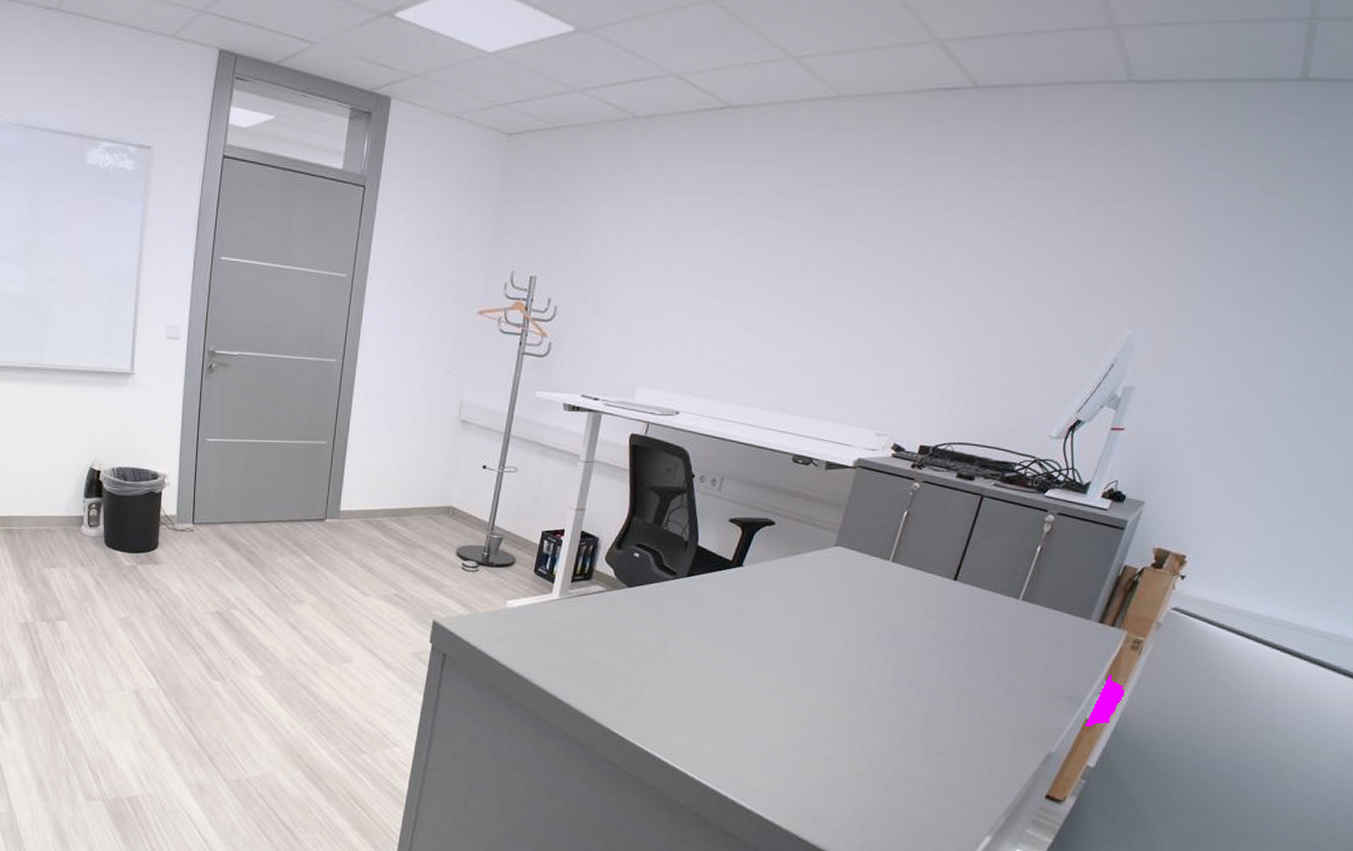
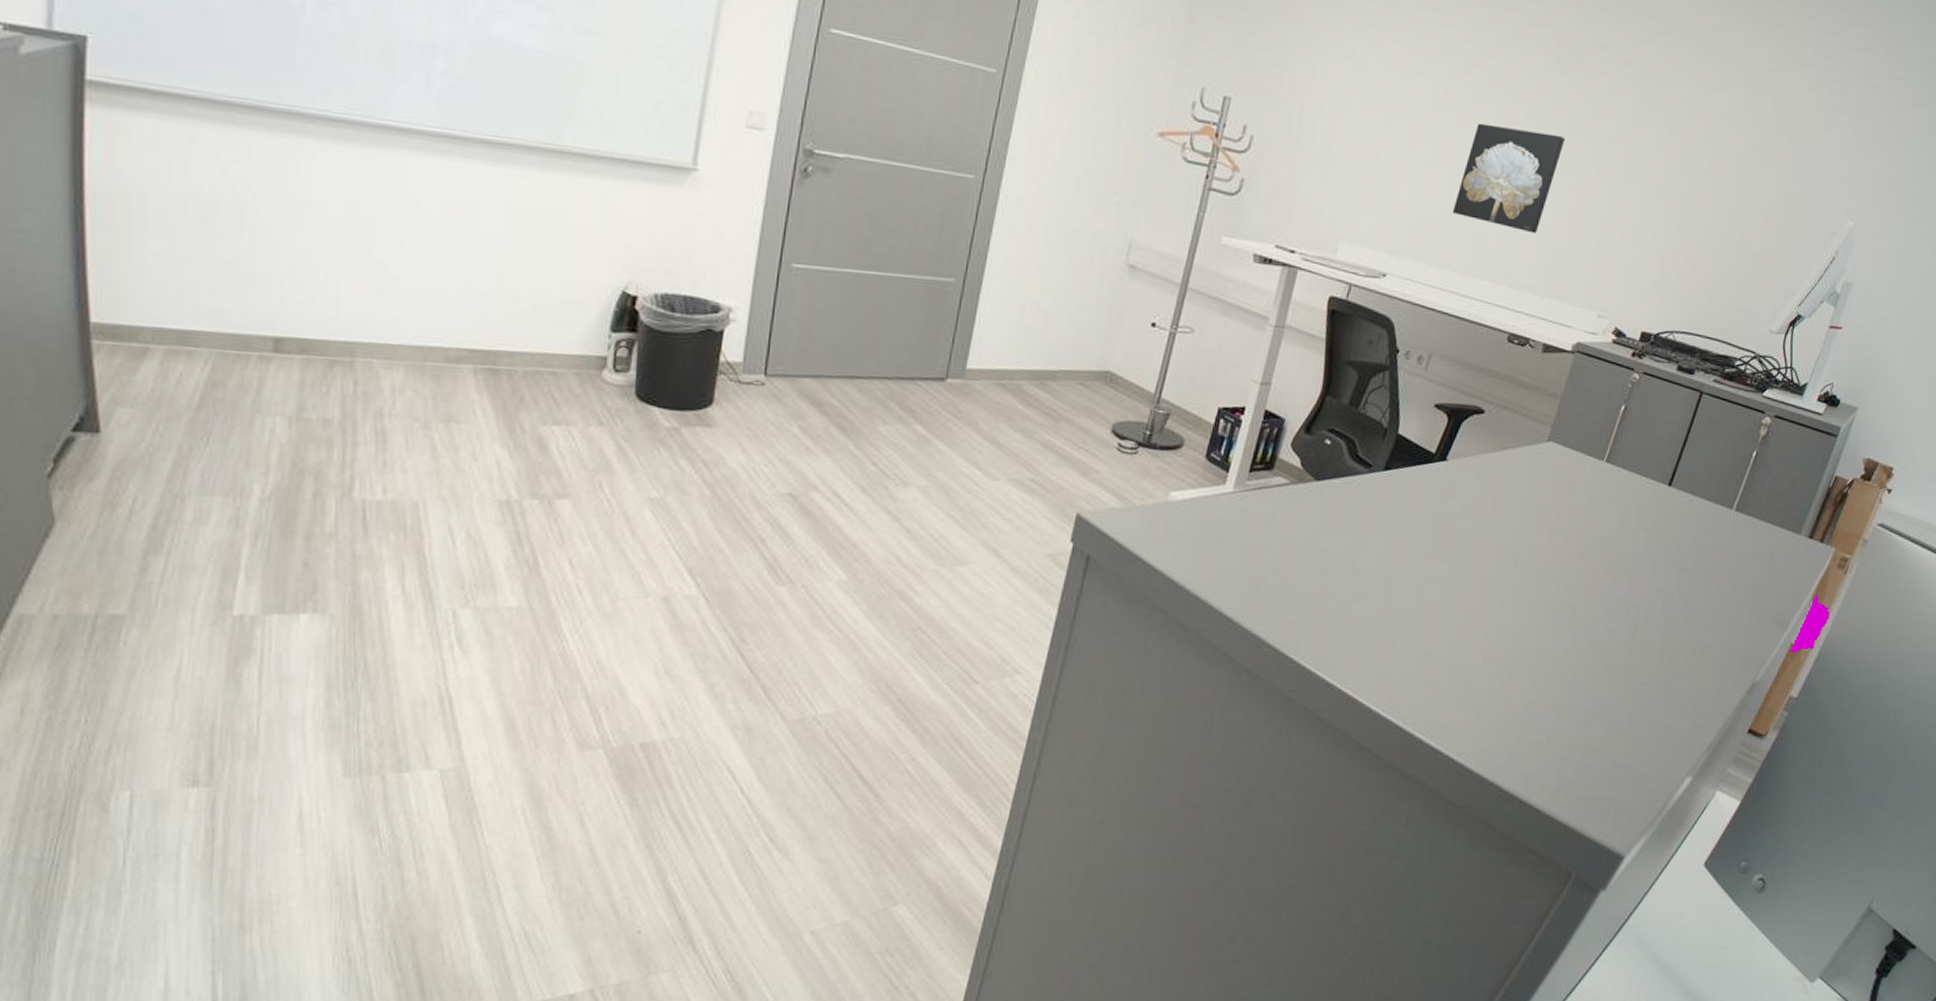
wall art: none [735,275,837,367] -> present [1452,123,1566,234]

